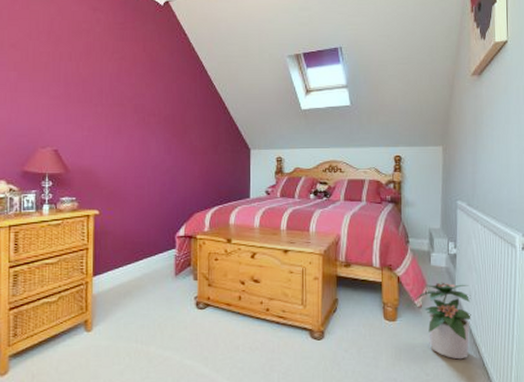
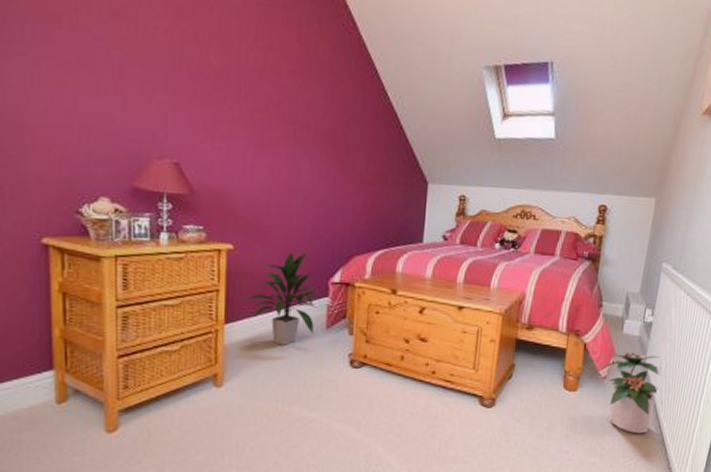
indoor plant: none [109,211,167,292] -> present [245,251,319,345]

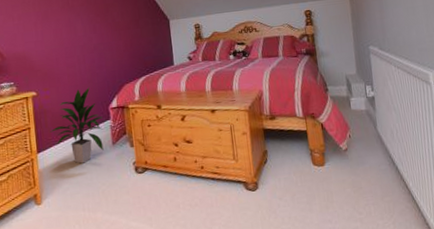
potted plant: present [601,352,661,434] -> none [340,124,398,196]

